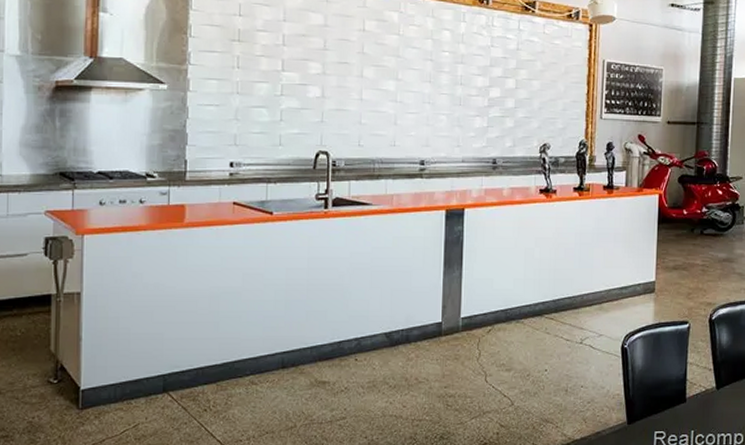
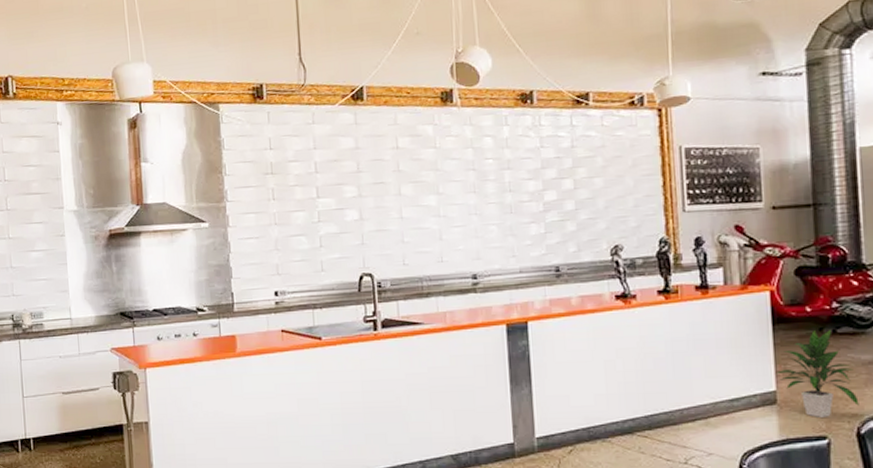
indoor plant: none [656,231,713,305] -> present [775,330,859,417]

